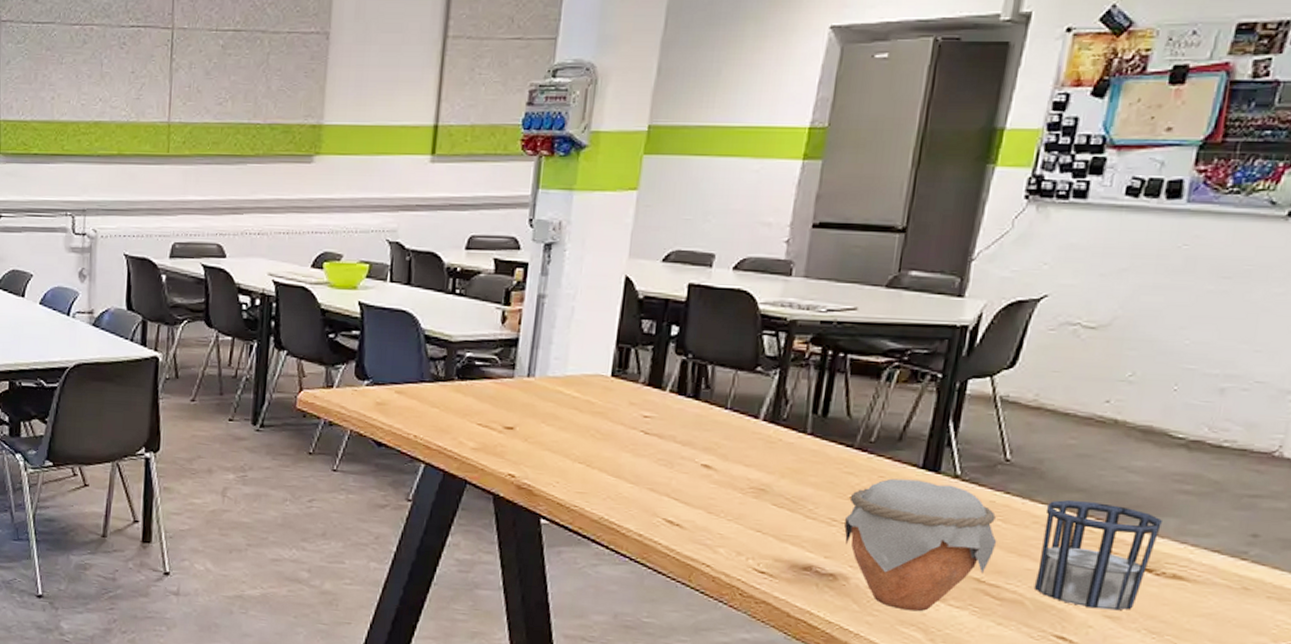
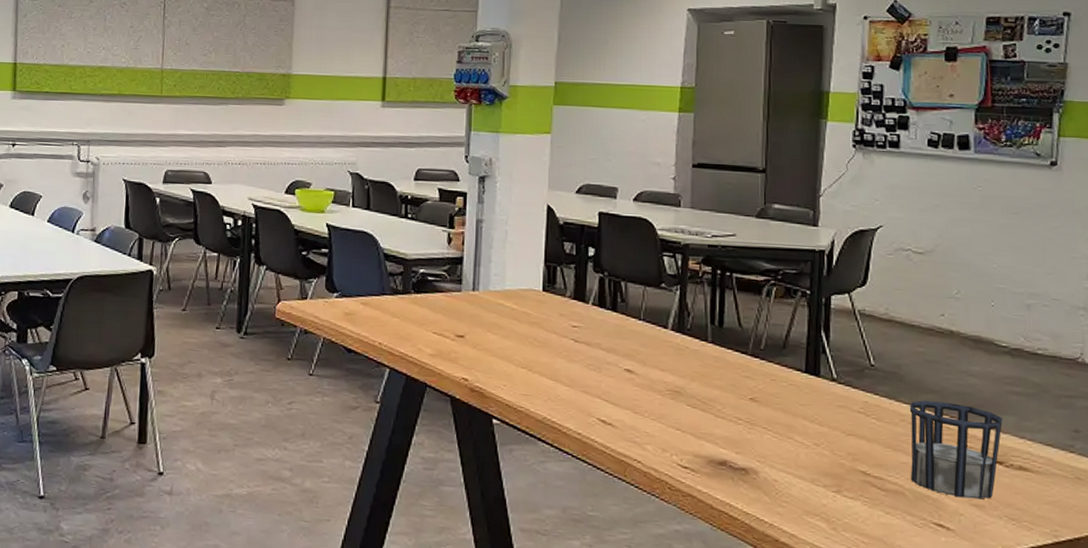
jar: present [844,478,997,612] -> none [749,381,875,503]

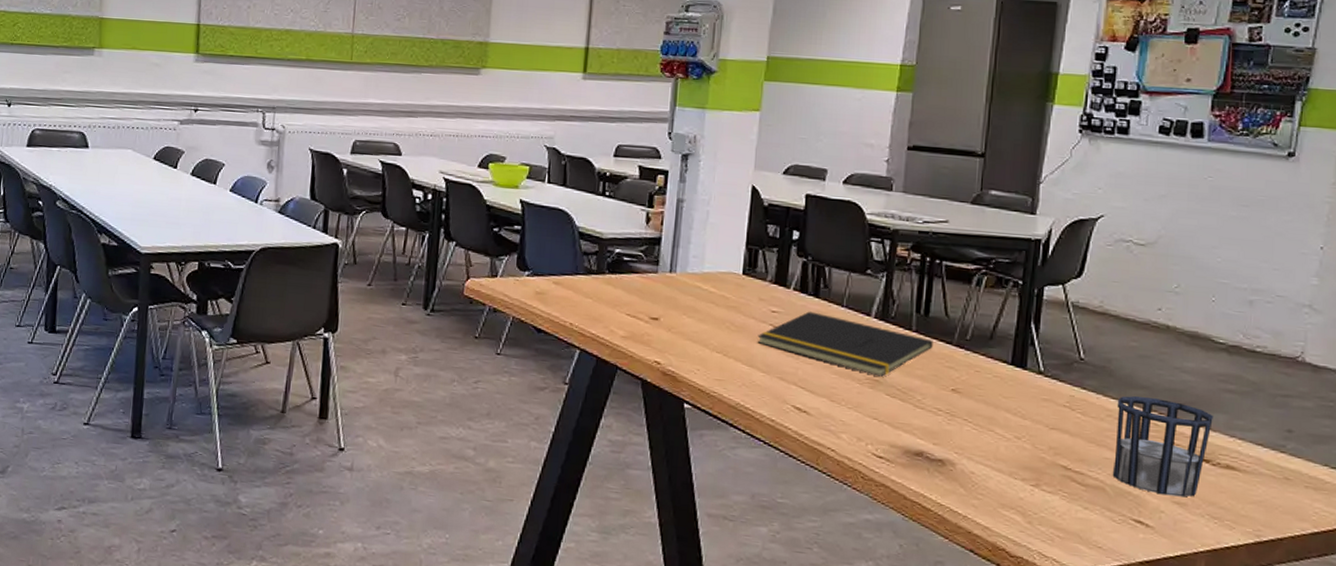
notepad: none [560,325,729,388] -> present [757,311,933,377]

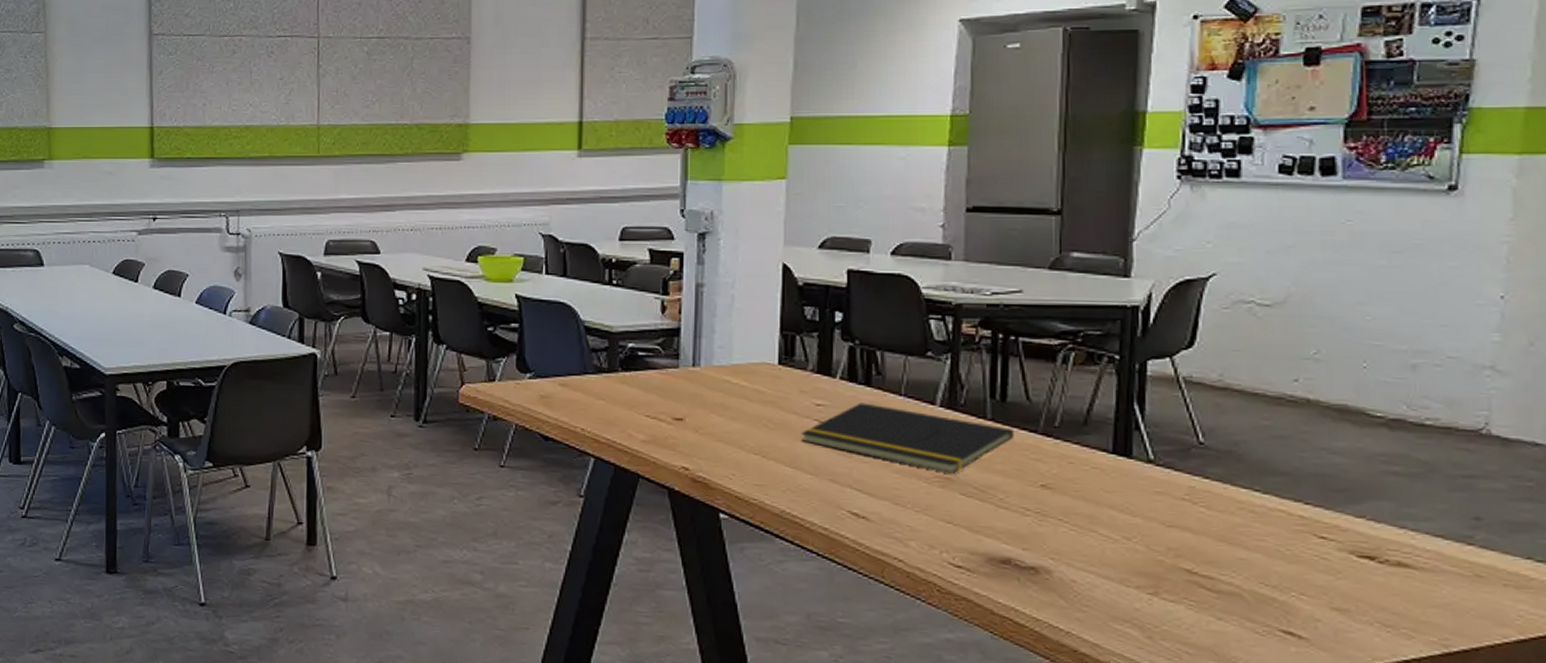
cup: present [1112,396,1213,497] -> none [1250,484,1375,602]

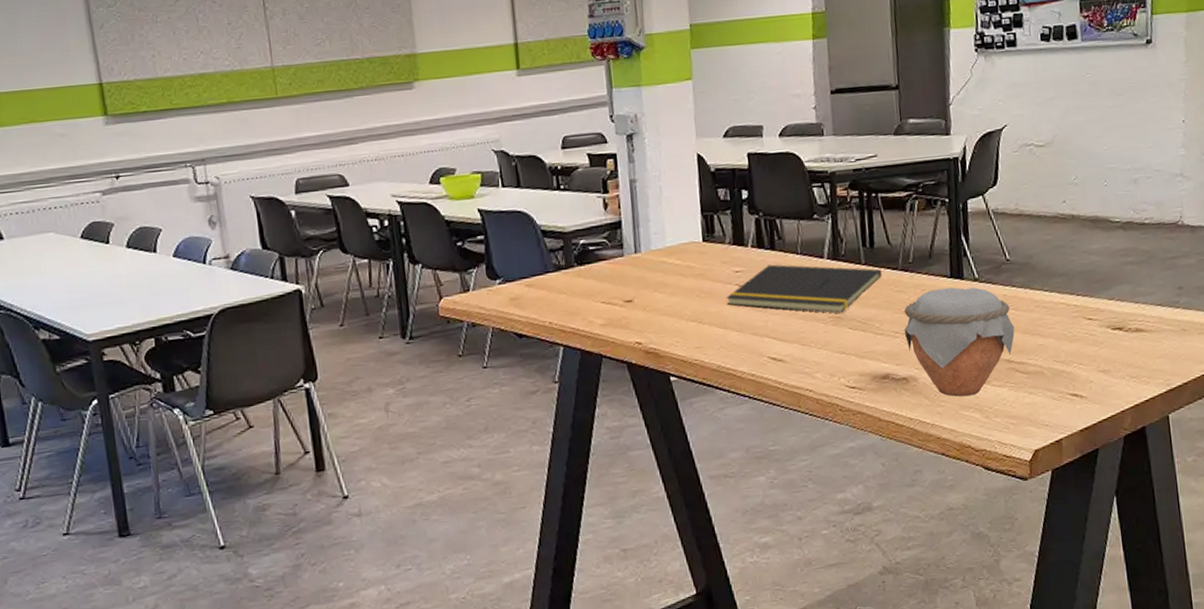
jar: none [1039,464,1203,607] -> present [904,287,1015,397]

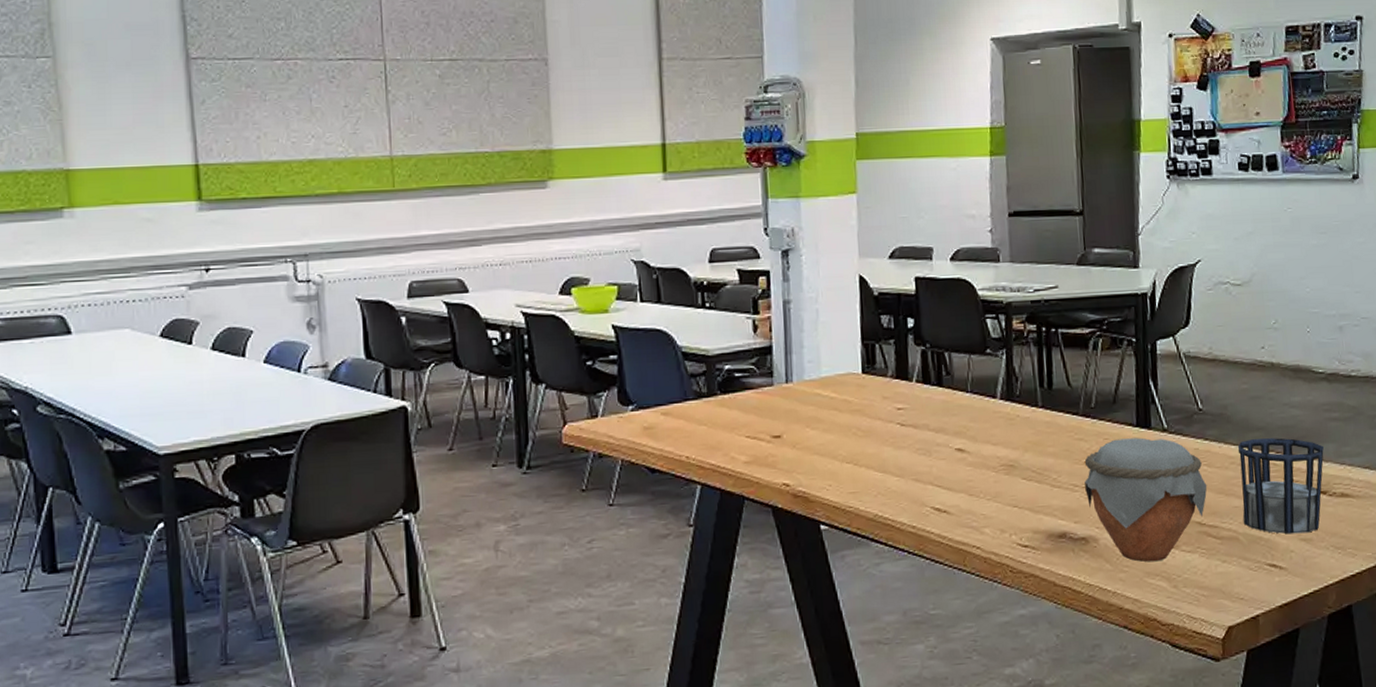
notepad: present [726,264,882,313] -> none [886,402,1061,461]
cup: none [1042,282,1120,367] -> present [1238,438,1324,534]

